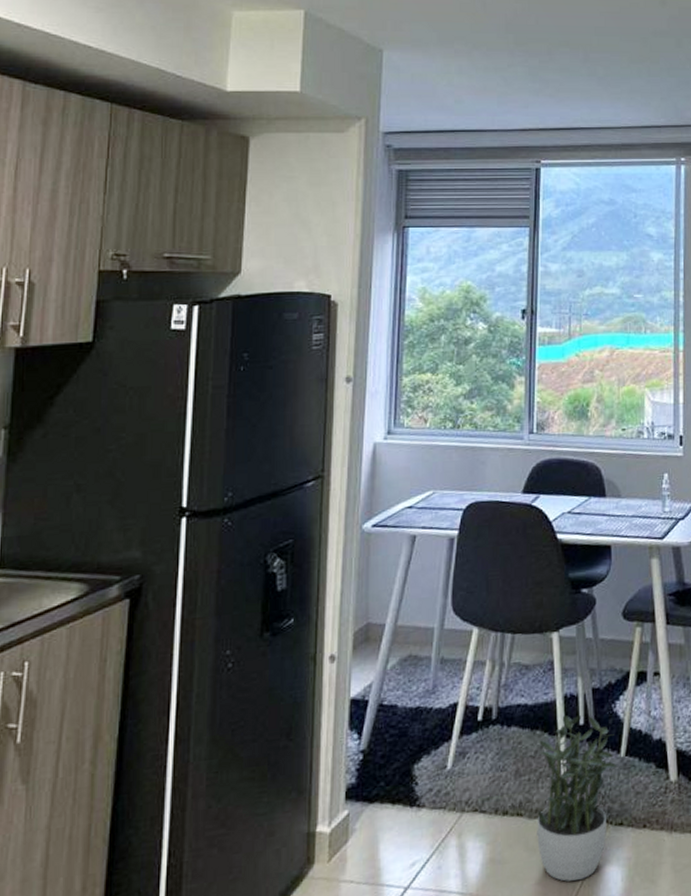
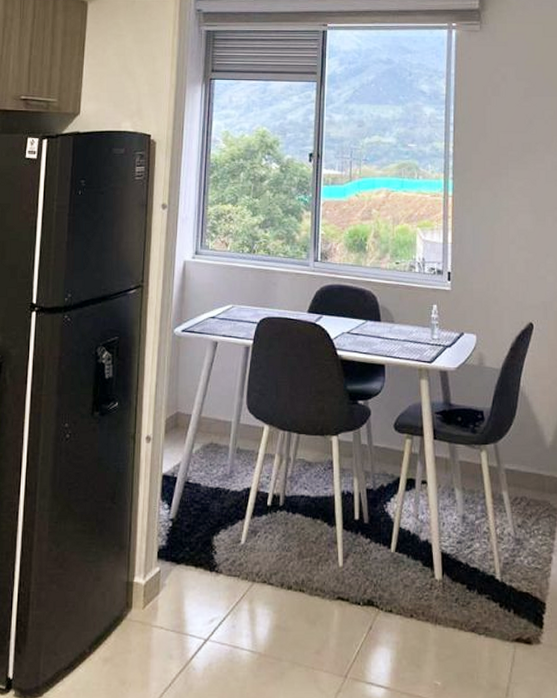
potted plant: present [537,716,617,882] -> none [317,510,388,655]

